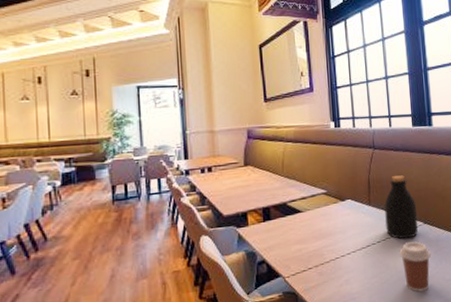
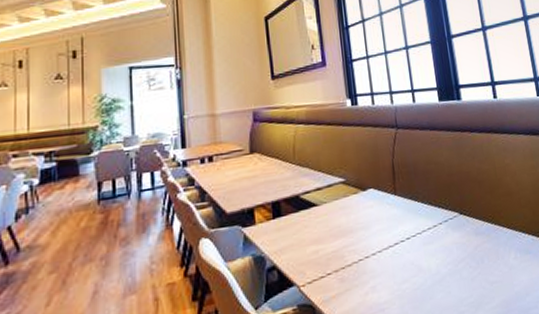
bottle: present [384,175,418,240] -> none [412,158,453,235]
coffee cup: present [399,241,431,292] -> none [433,236,471,299]

